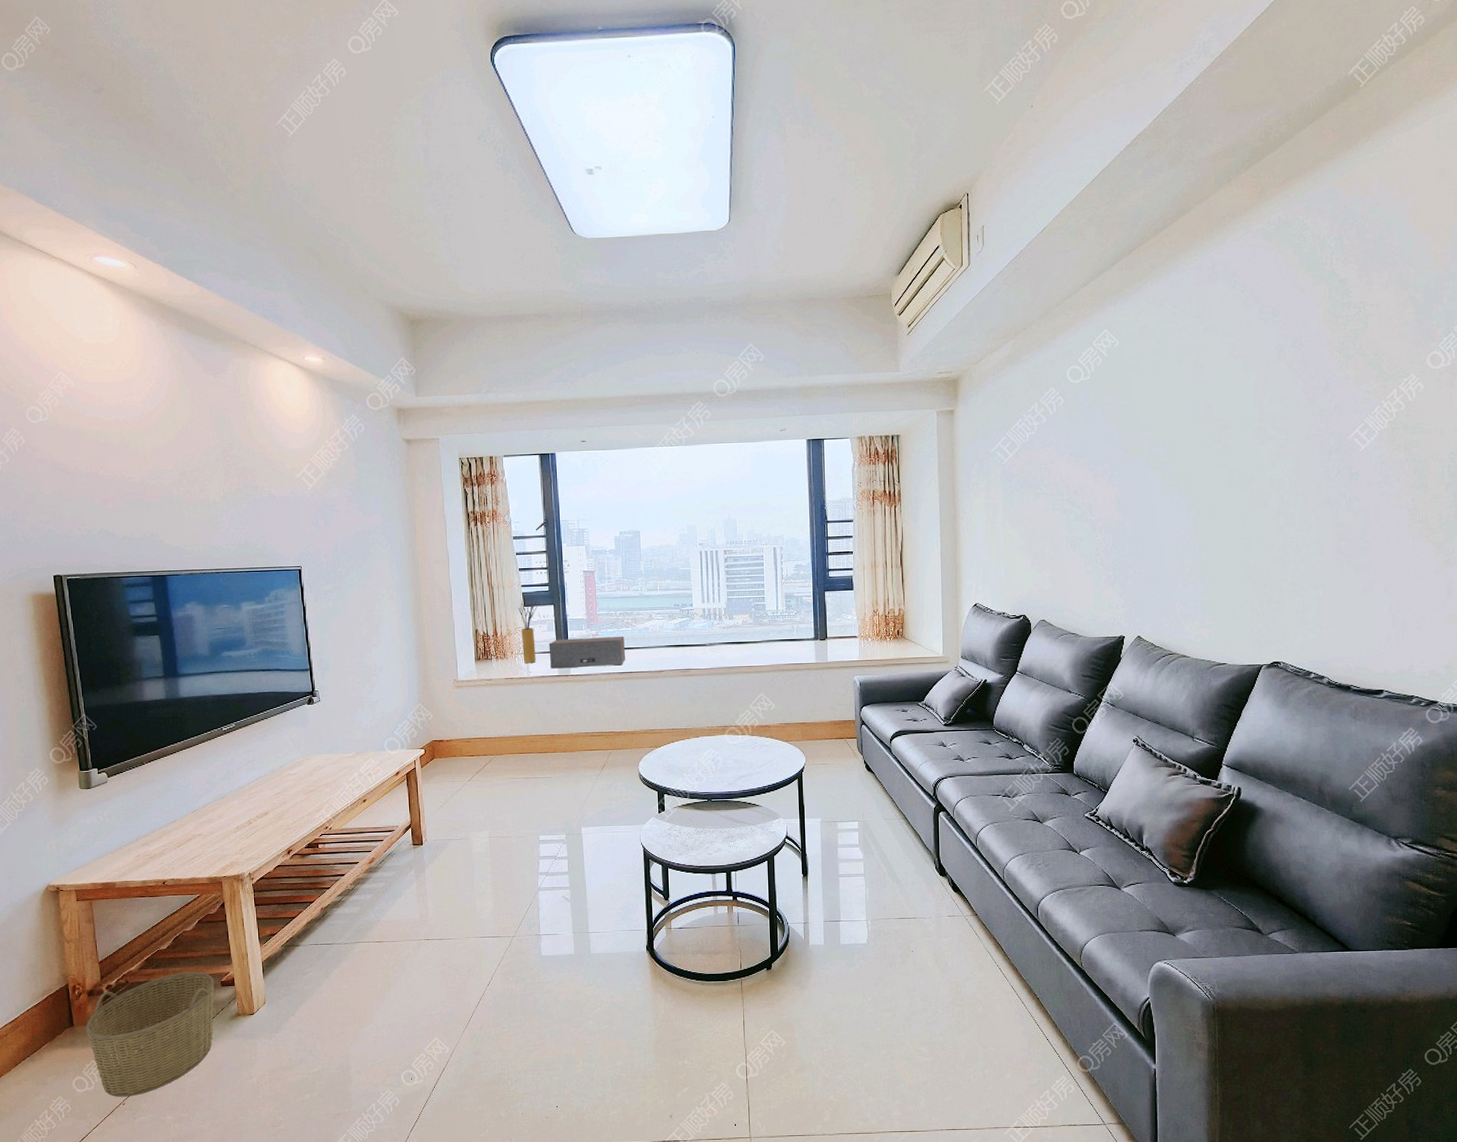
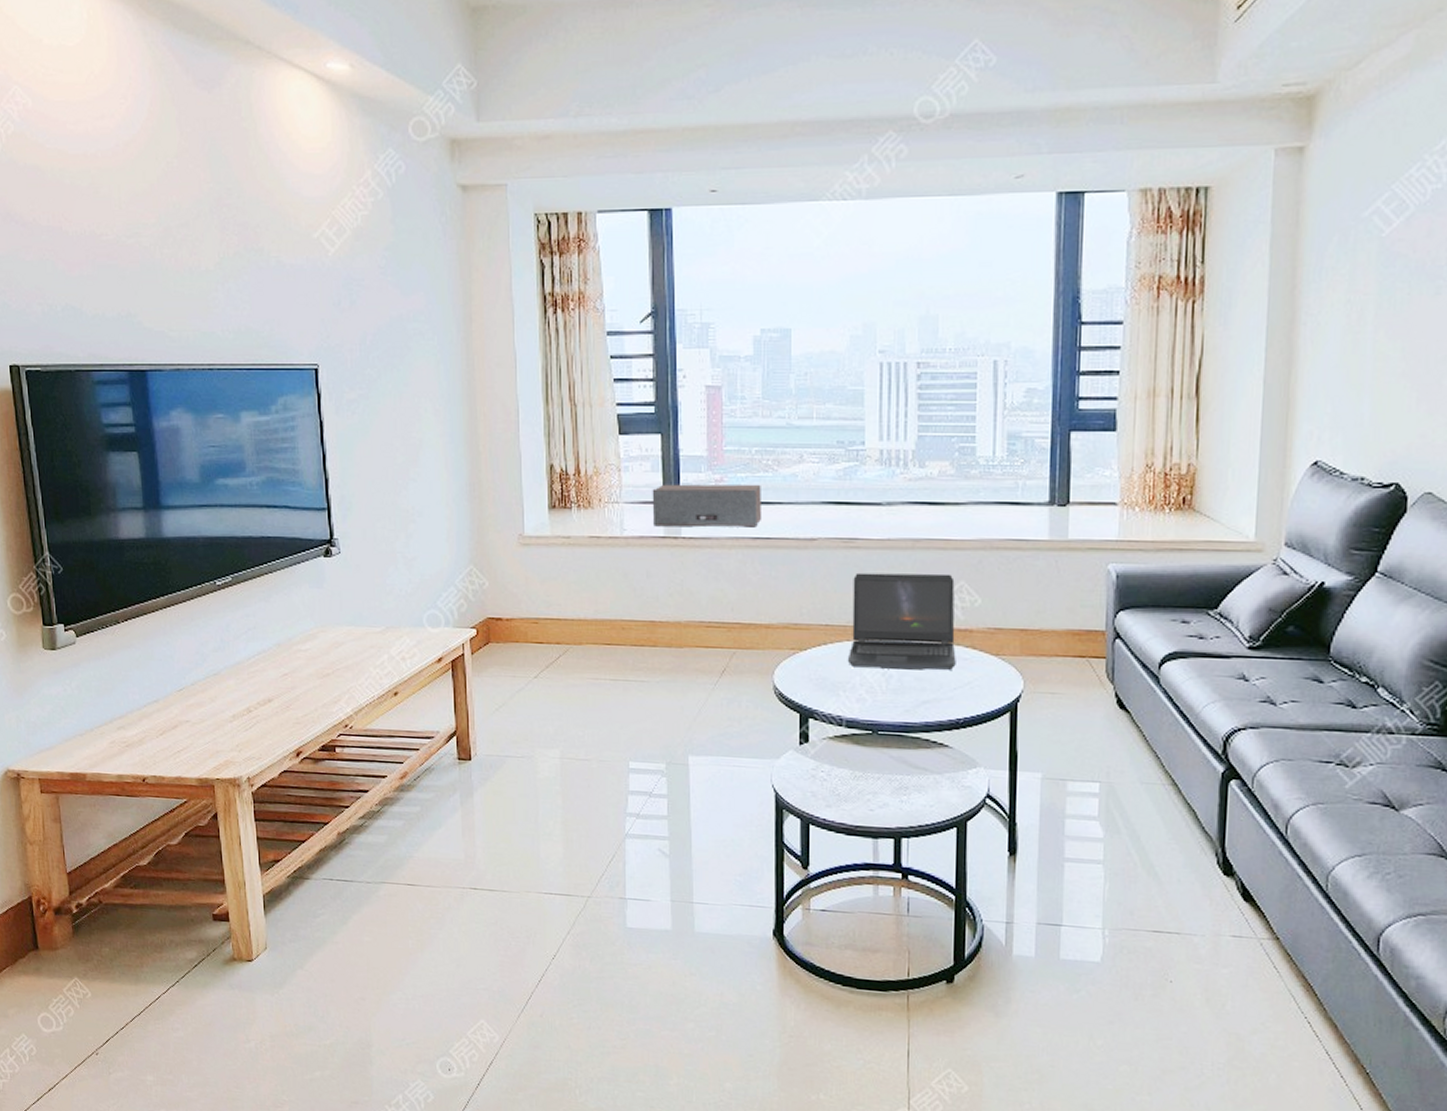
basket: present [85,971,215,1097] -> none [52,897,205,1046]
vase: present [518,597,537,664] -> none [611,421,637,518]
laptop computer: none [688,689,761,756] -> present [847,572,956,671]

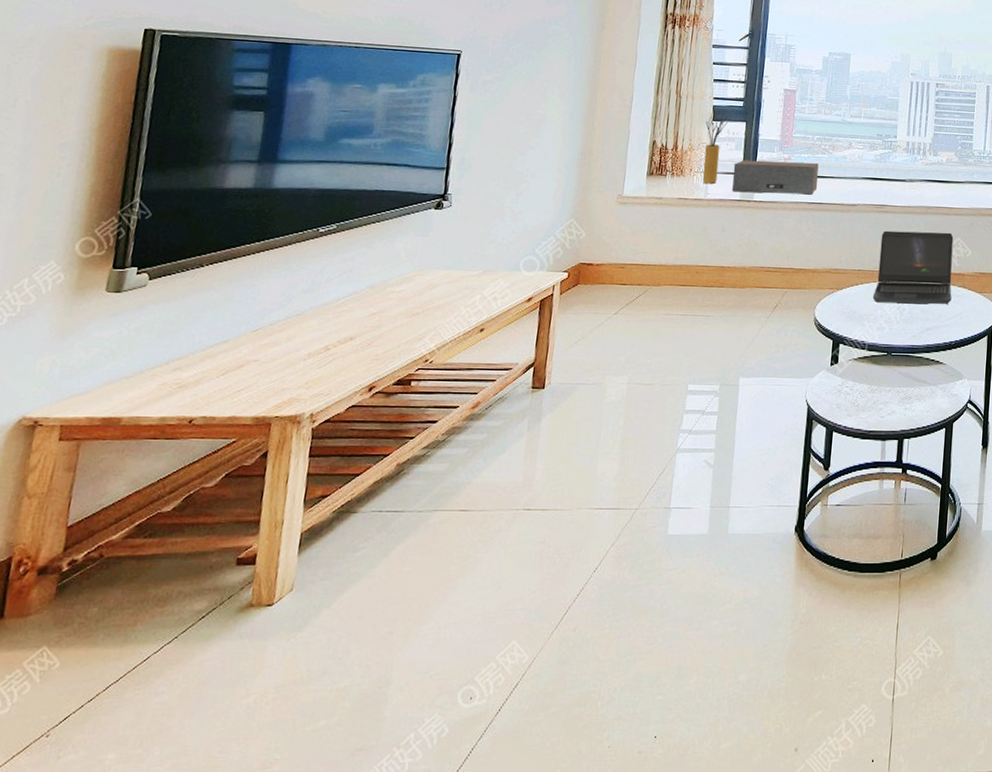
vase: none [611,421,637,518] -> present [702,111,728,184]

